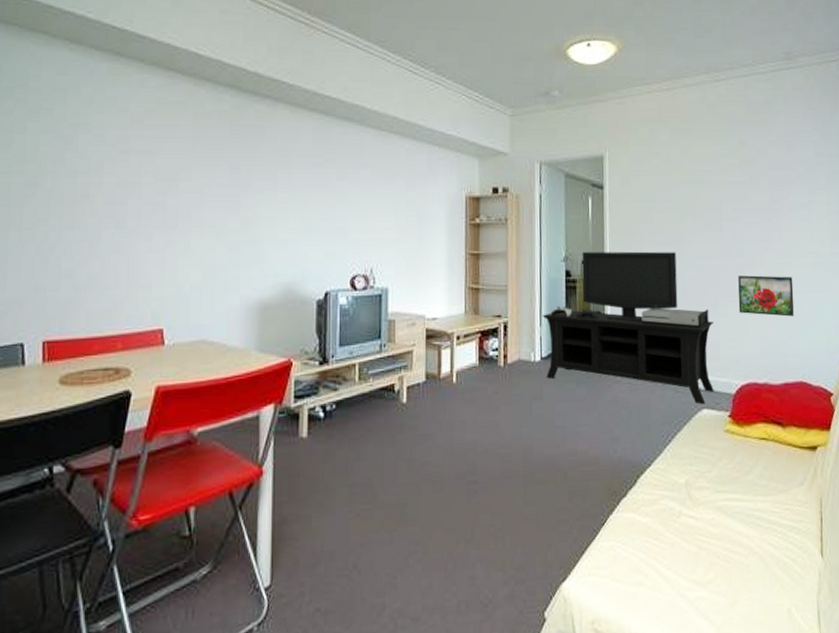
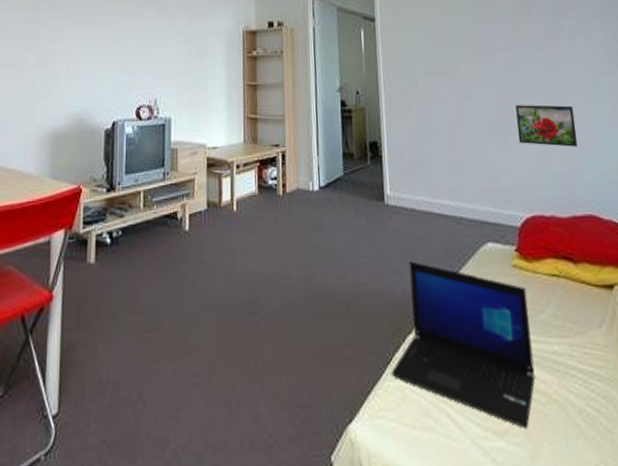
media console: present [542,251,714,405] -> none [319,81,498,238]
laptop: none [605,428,739,579] -> present [391,261,535,428]

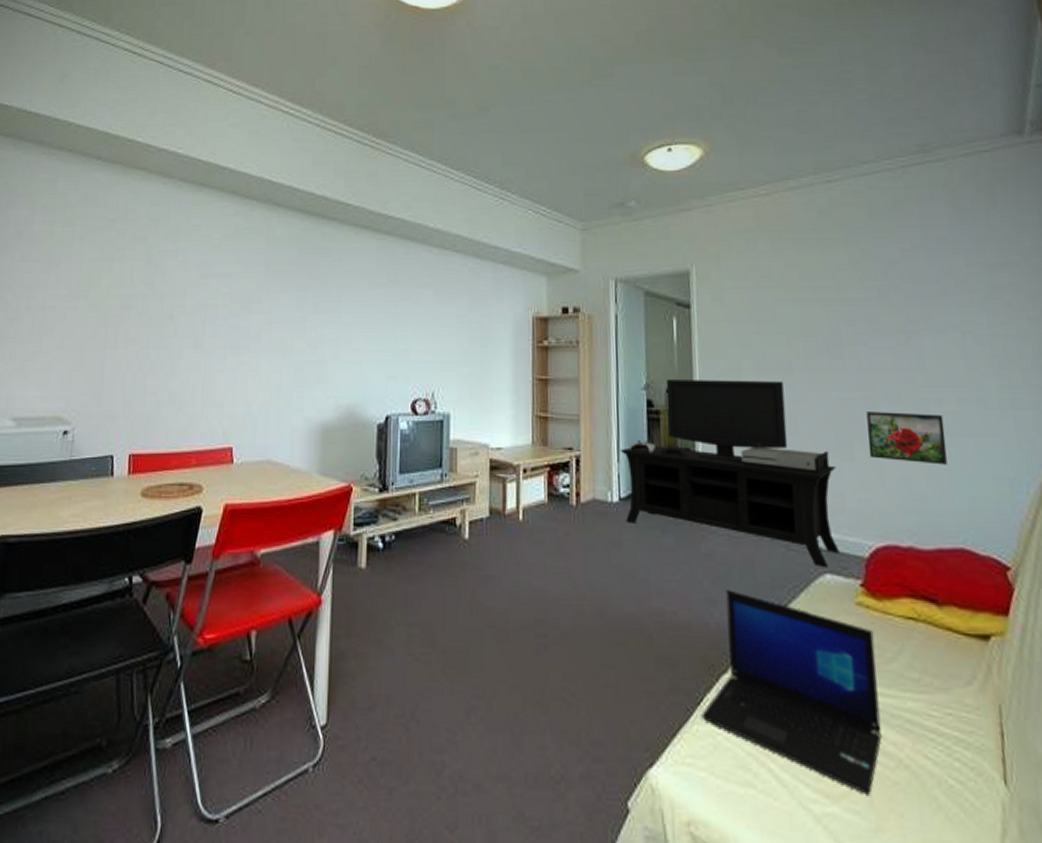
media console: none [319,81,498,238] -> present [620,380,840,568]

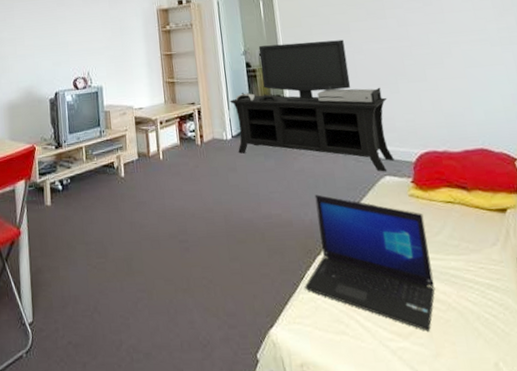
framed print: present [866,412,948,465] -> none [406,53,467,90]

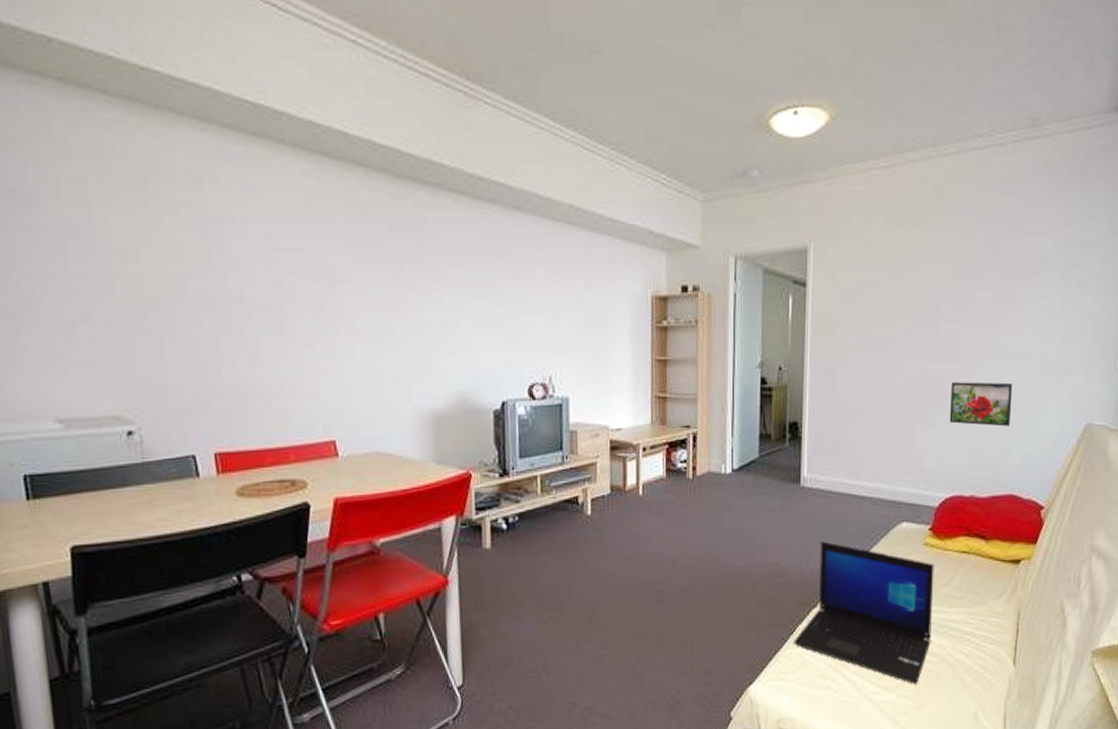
media console: present [229,40,394,172] -> none [734,356,921,518]
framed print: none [406,53,467,90] -> present [949,382,1013,427]

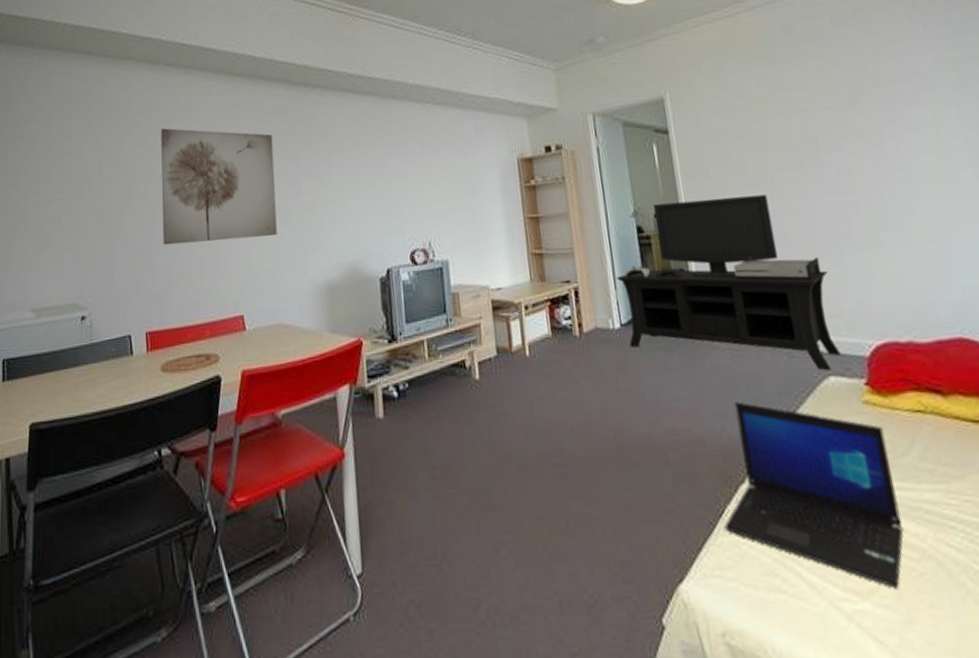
wall art: none [219,211,376,357] -> present [160,128,277,246]
media console: none [734,356,921,518] -> present [616,194,841,371]
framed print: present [949,382,1013,427] -> none [851,210,936,260]

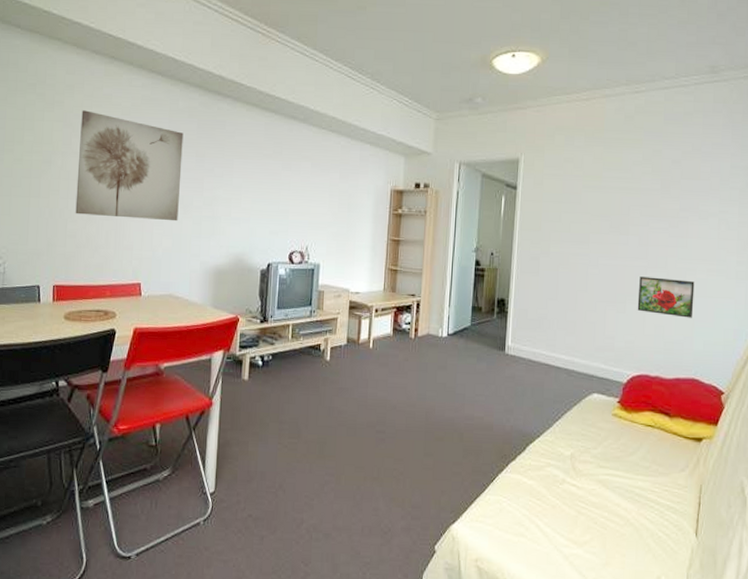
media console: present [616,194,841,371] -> none [451,245,612,389]
laptop: present [724,402,904,588] -> none [493,403,622,542]
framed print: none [851,210,936,260] -> present [637,276,695,318]

